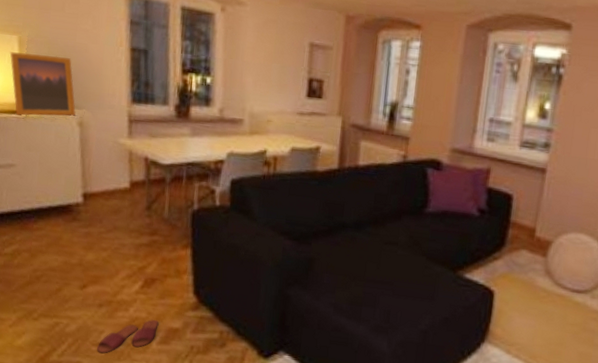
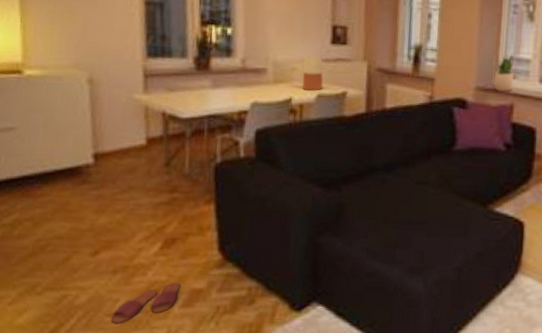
picture frame: present [9,52,76,117] -> none [9,9,85,76]
vase: none [277,107,298,145] -> present [302,54,323,92]
planter: none [471,116,494,155] -> present [495,54,515,92]

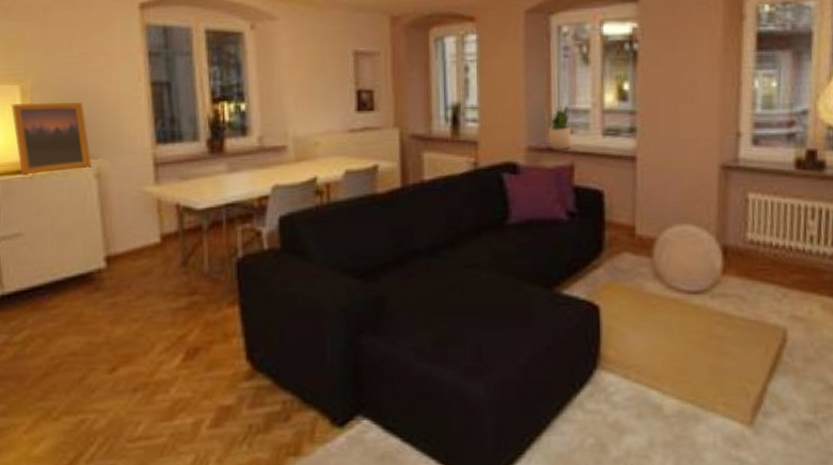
picture frame: none [9,9,85,76] -> present [11,102,92,175]
slippers: present [112,281,181,324] -> none [134,398,207,451]
vase: present [302,54,323,92] -> none [327,125,351,168]

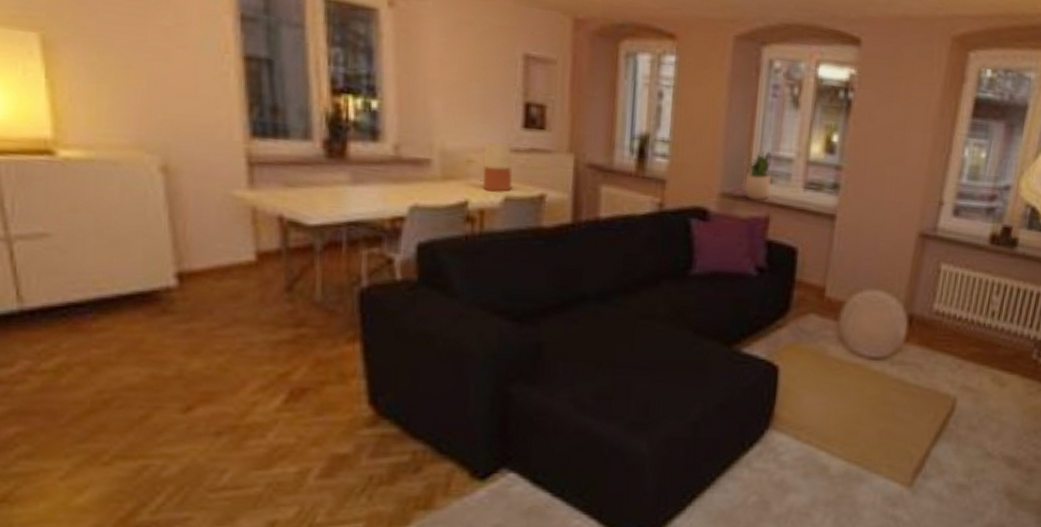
picture frame: present [11,102,92,175] -> none [25,58,155,159]
vase: none [327,125,351,168] -> present [482,142,513,193]

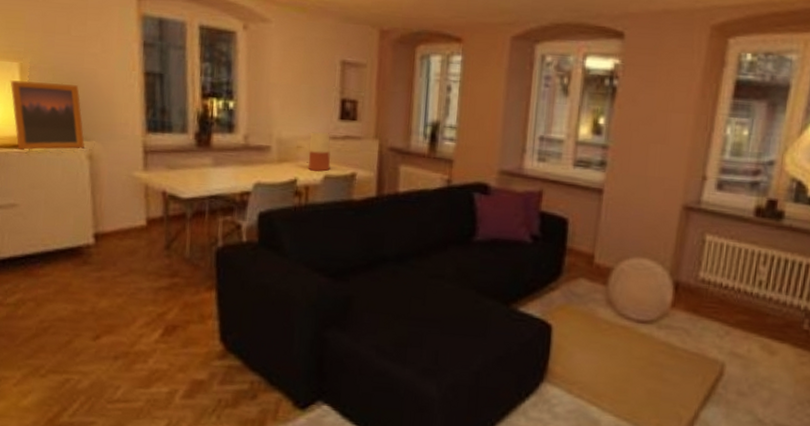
picture frame: none [25,58,155,159] -> present [10,80,85,150]
planter: present [745,151,772,201] -> none [521,133,544,177]

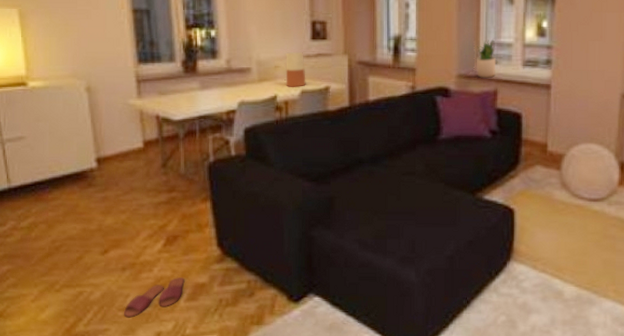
picture frame: present [10,80,85,150] -> none [10,24,82,87]
slippers: none [113,370,182,412] -> present [124,276,185,318]
planter: none [521,133,544,177] -> present [477,39,497,78]

